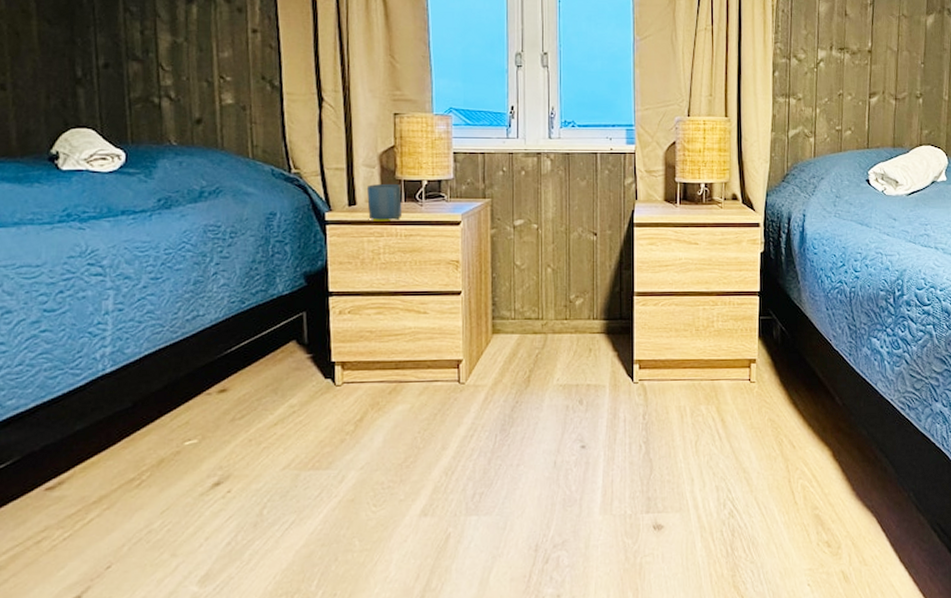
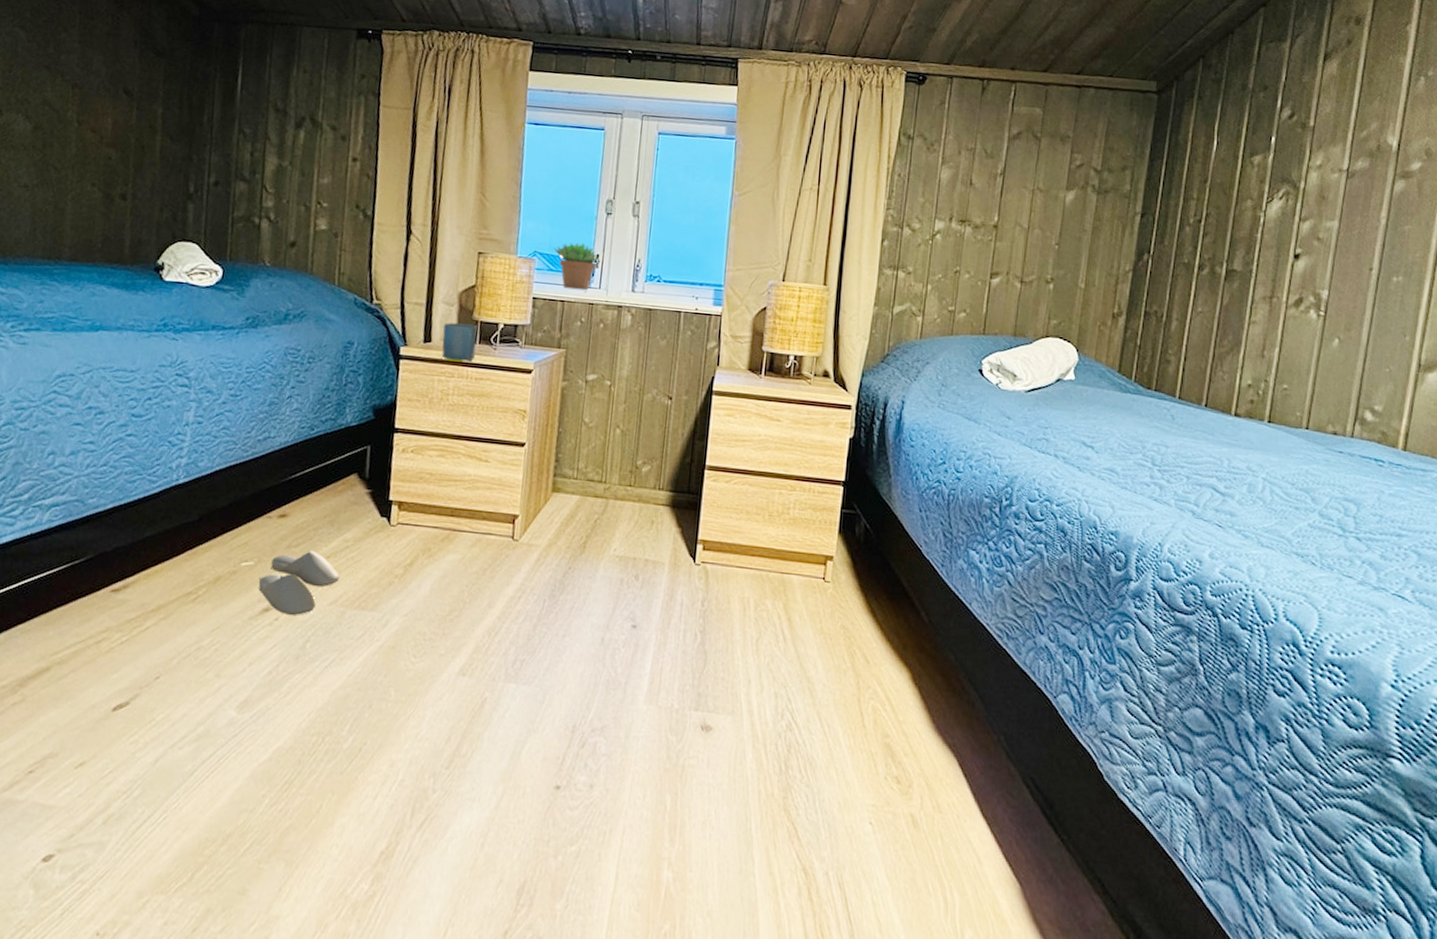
slippers: none [205,421,290,485] -> present [258,551,340,615]
succulent plant: none [469,96,515,141] -> present [554,242,600,291]

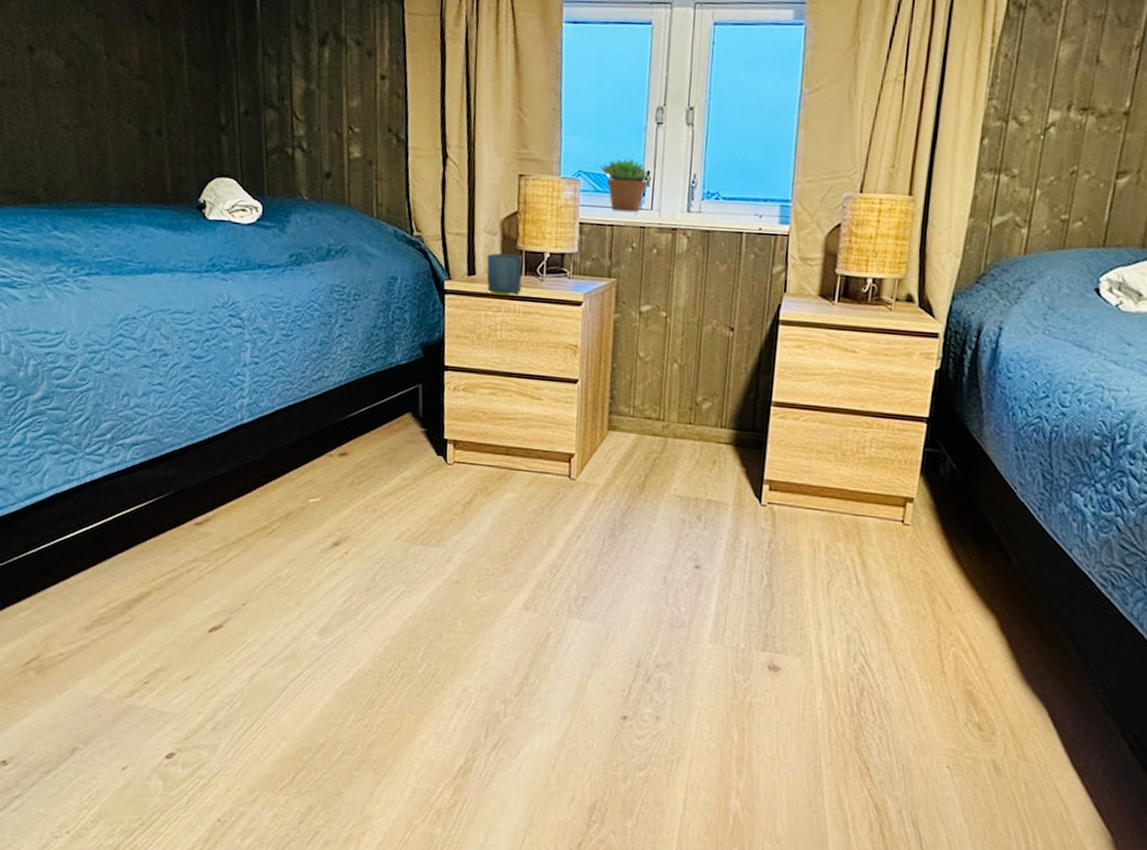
slippers: present [258,551,340,615] -> none [326,488,402,550]

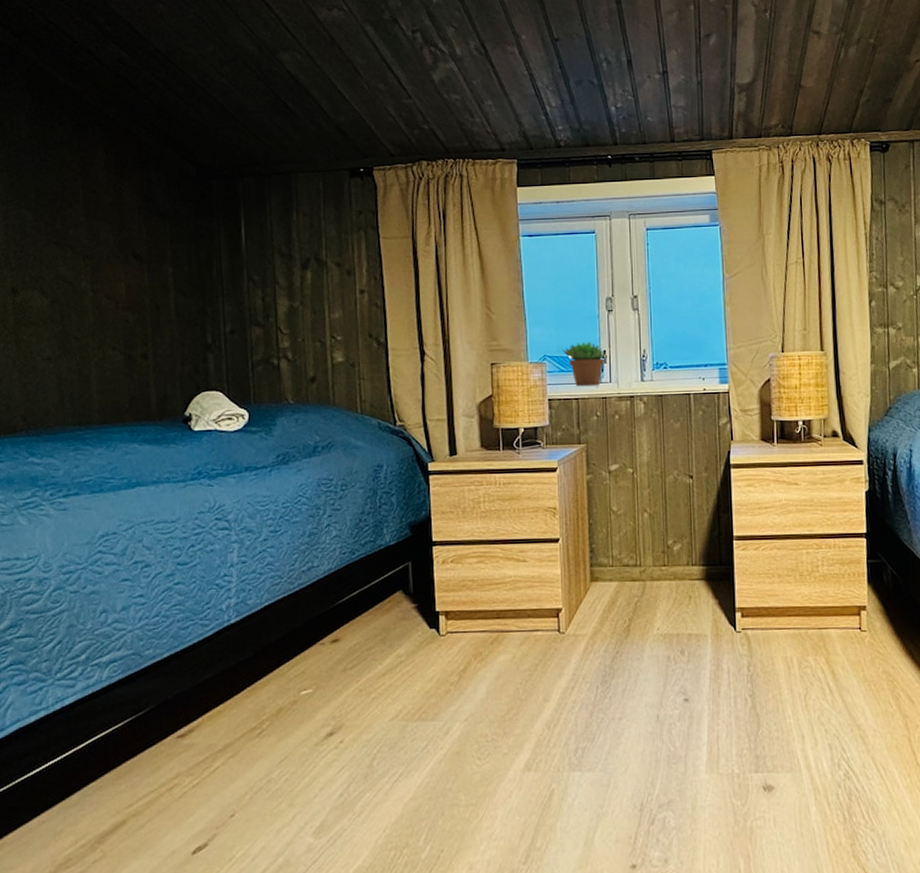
mug: present [486,253,523,294] -> none [467,432,501,469]

